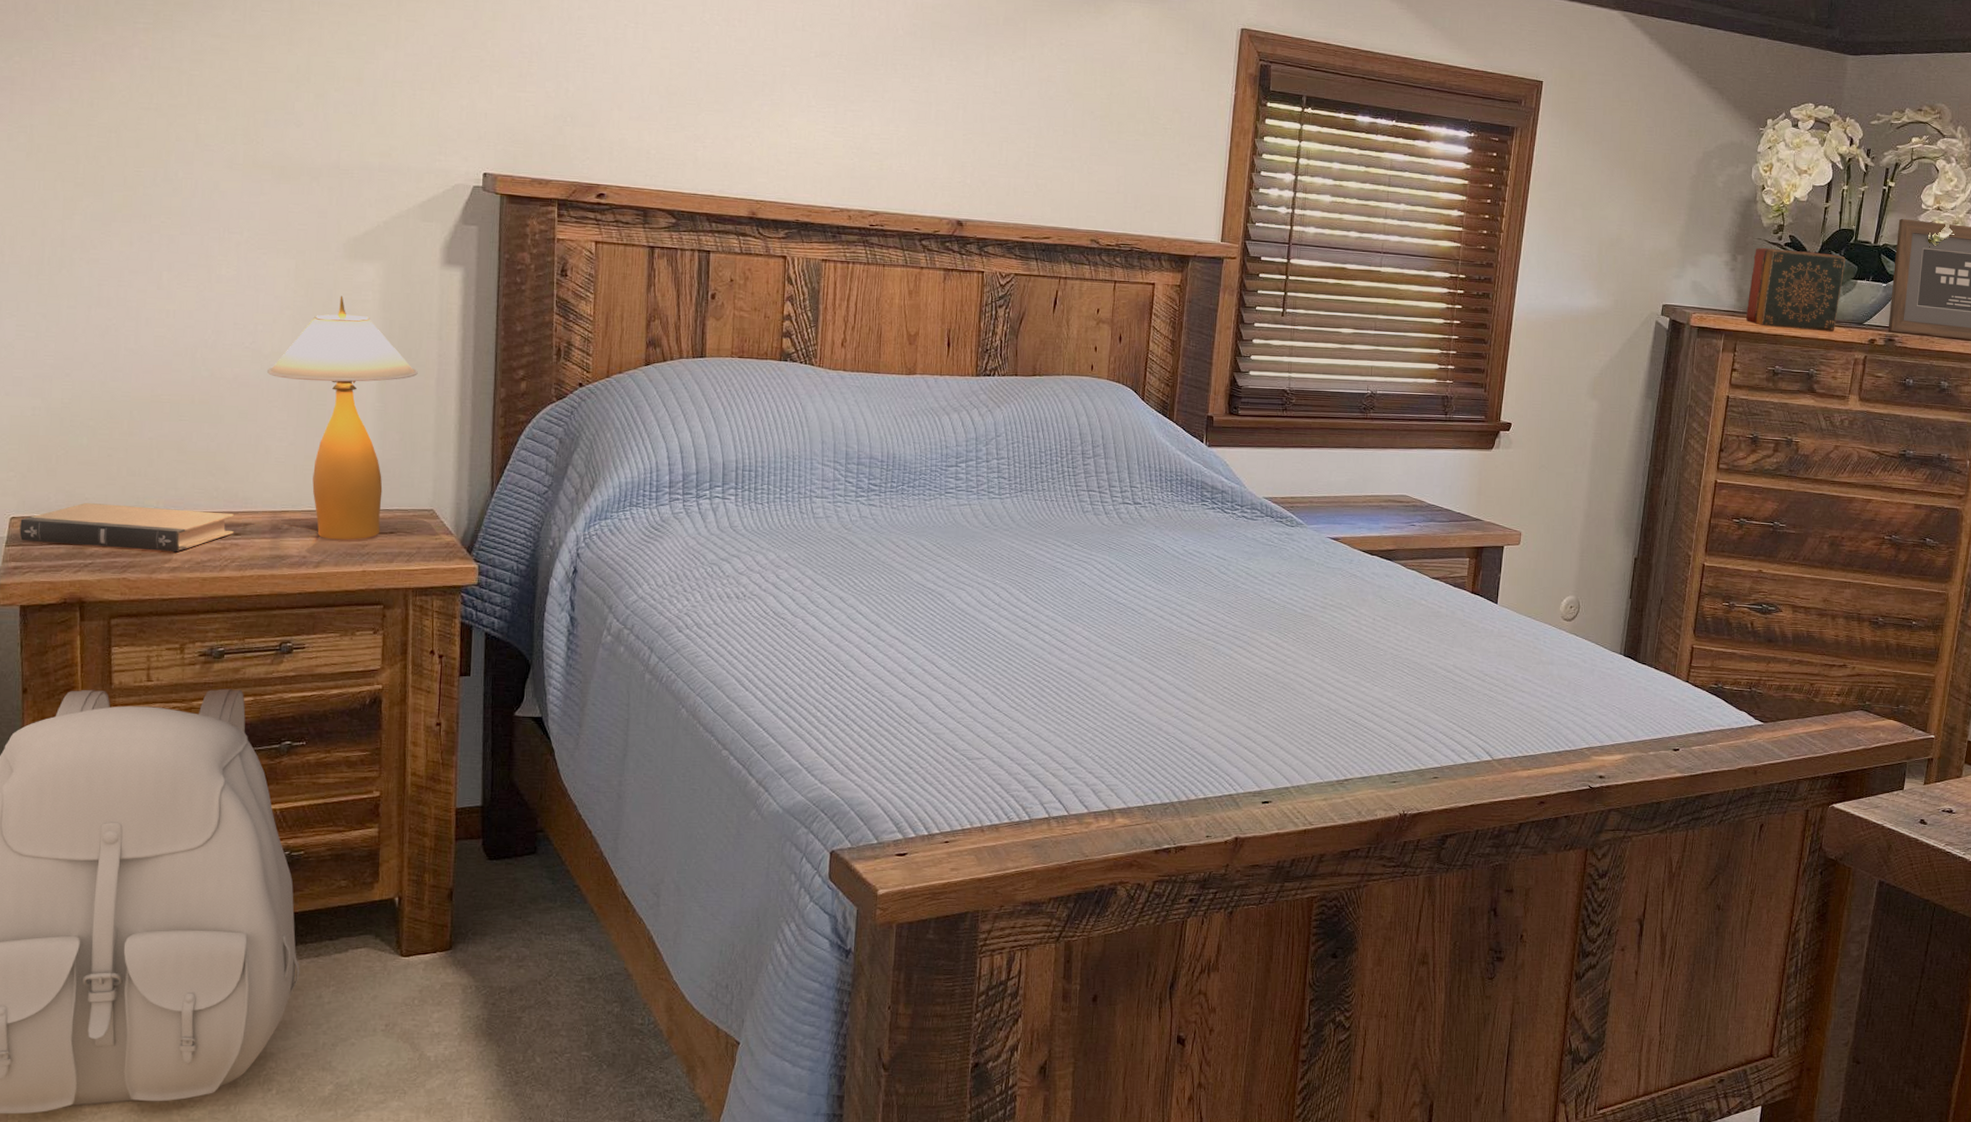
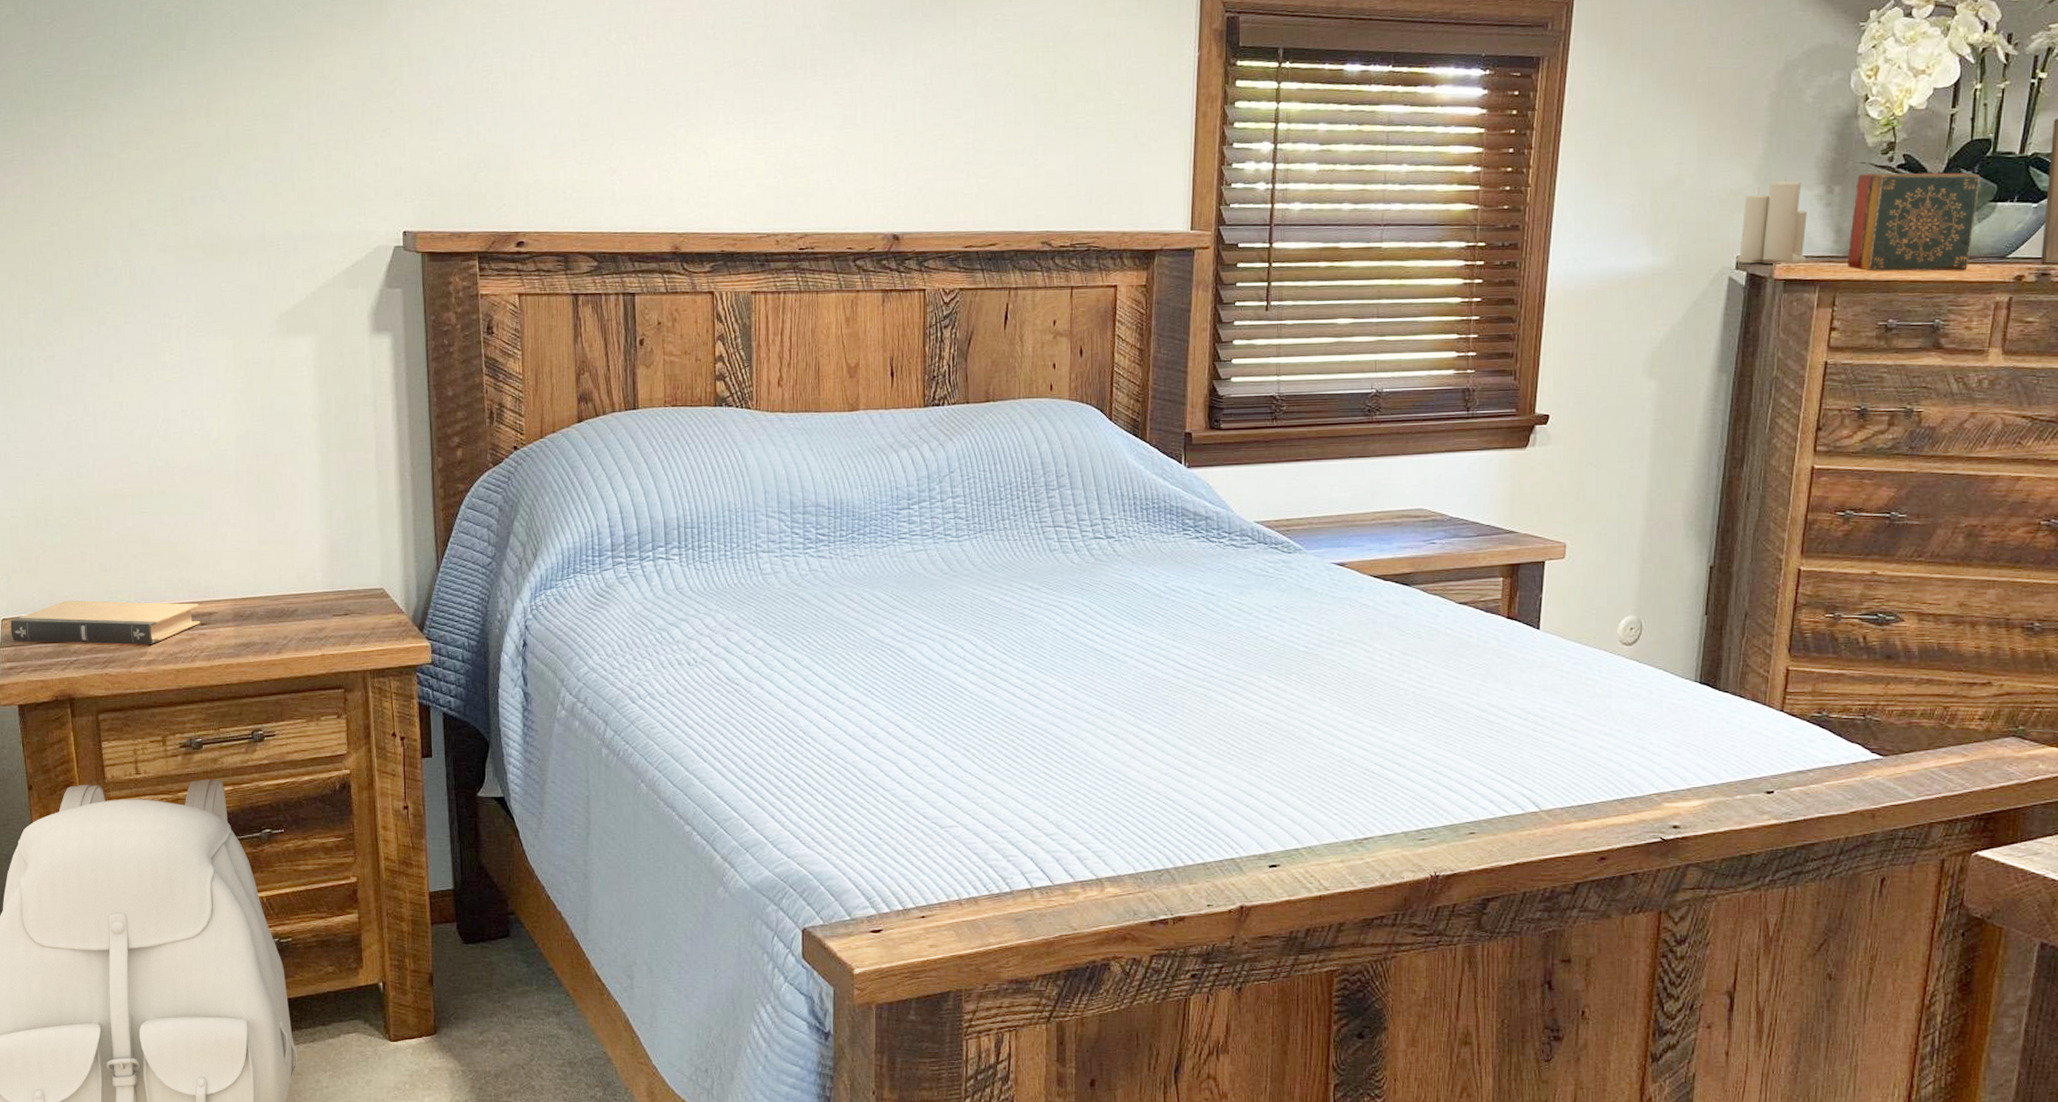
table lamp: present [267,295,418,540] -> none [217,373,357,625]
candle: none [1662,244,1717,315] -> present [1736,176,1807,265]

